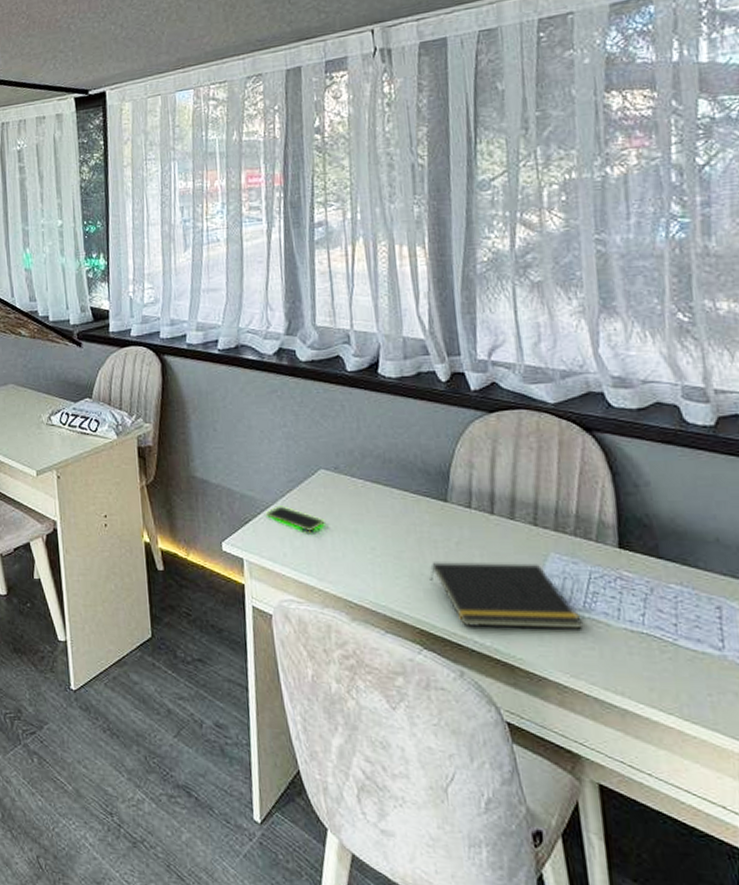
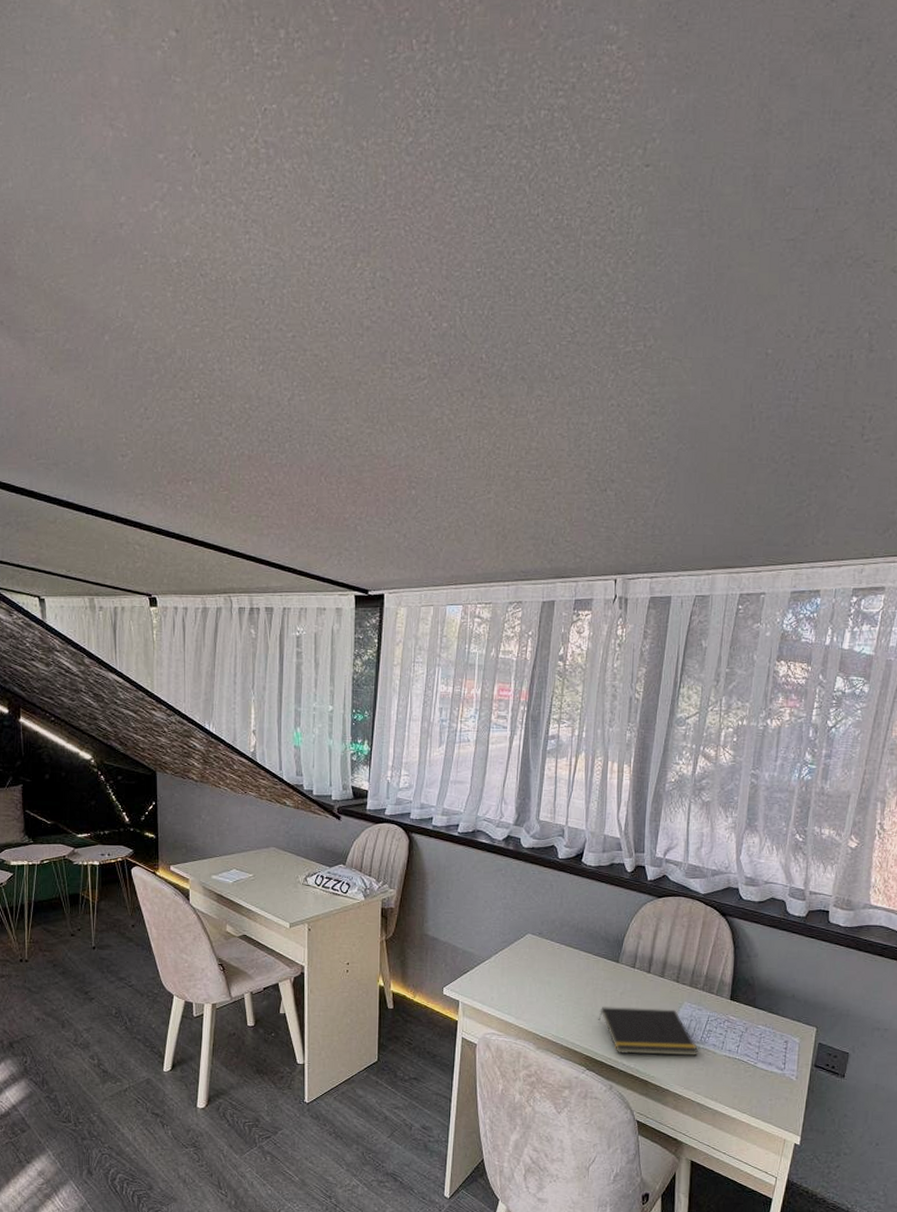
smartphone: present [265,506,325,531] -> none [480,961,526,981]

